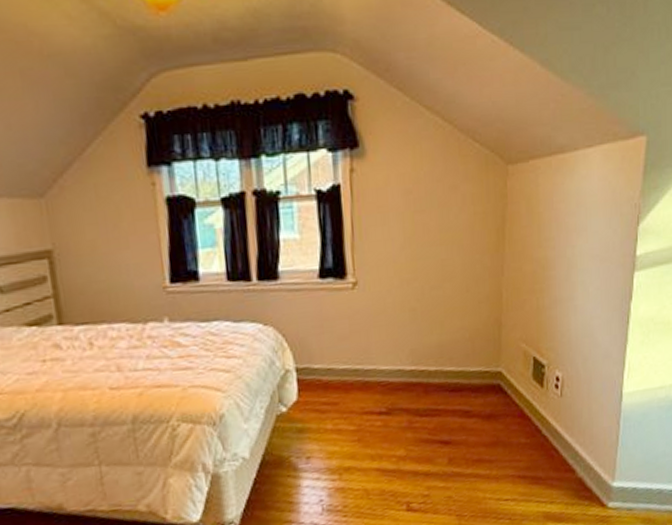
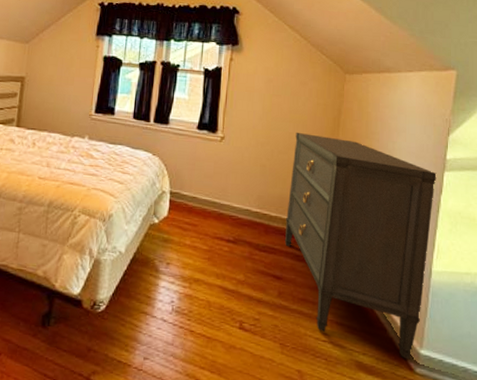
dresser: none [447,254,625,497] -> present [284,133,437,360]

